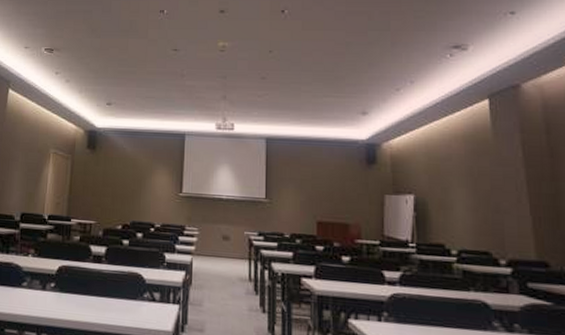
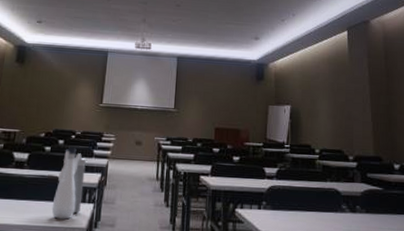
water bottle: none [133,242,168,321] -> present [51,148,86,220]

